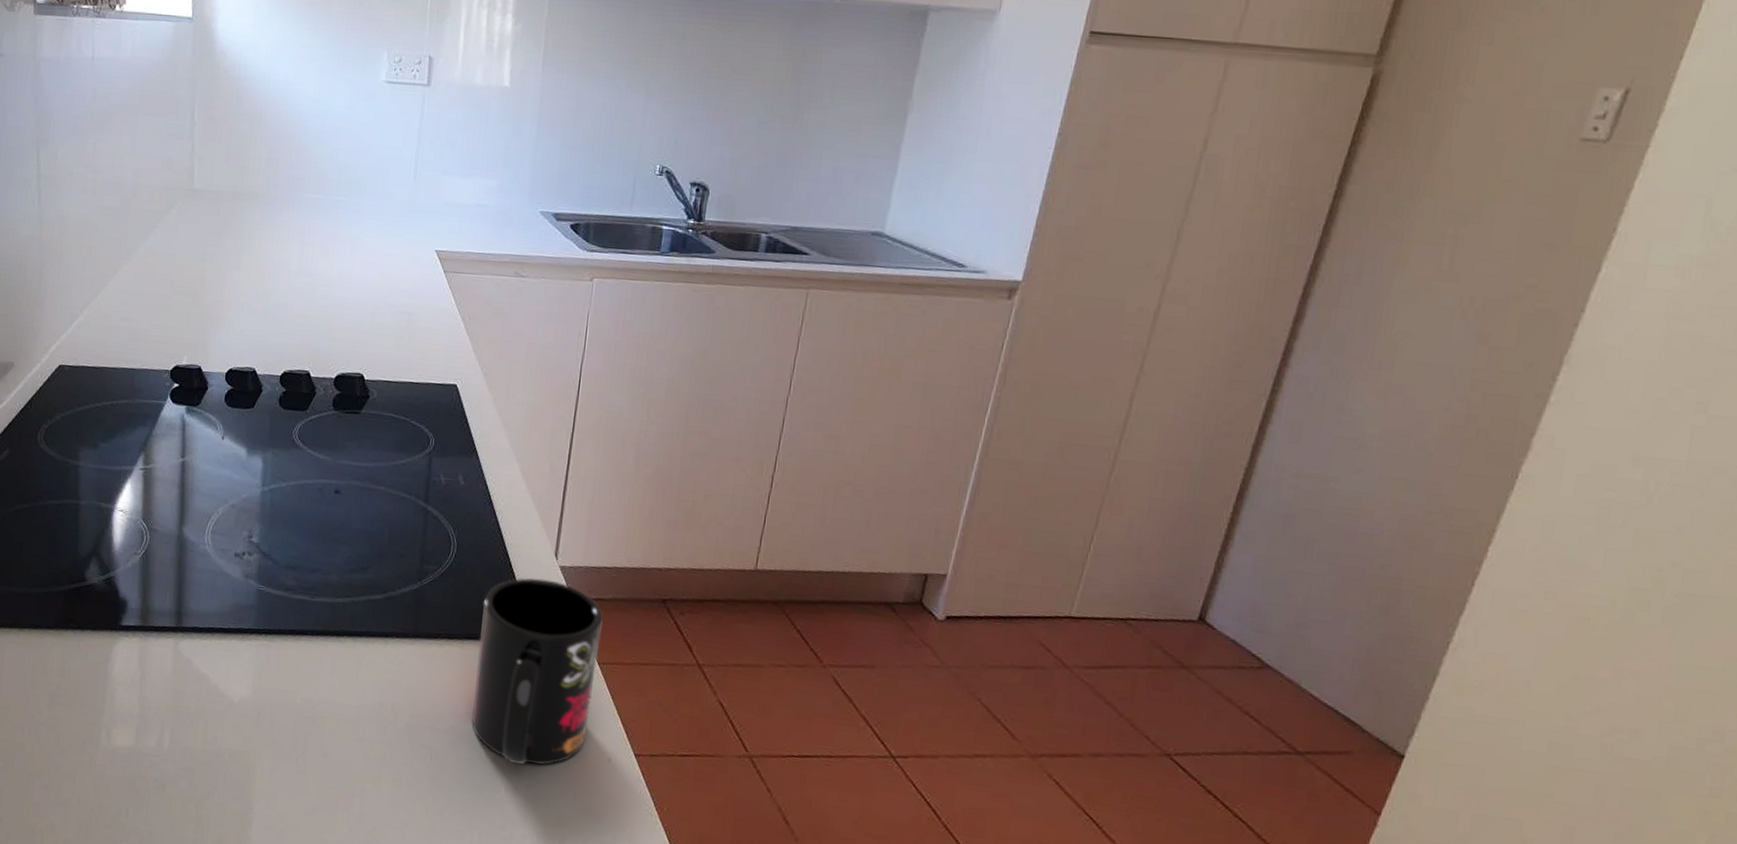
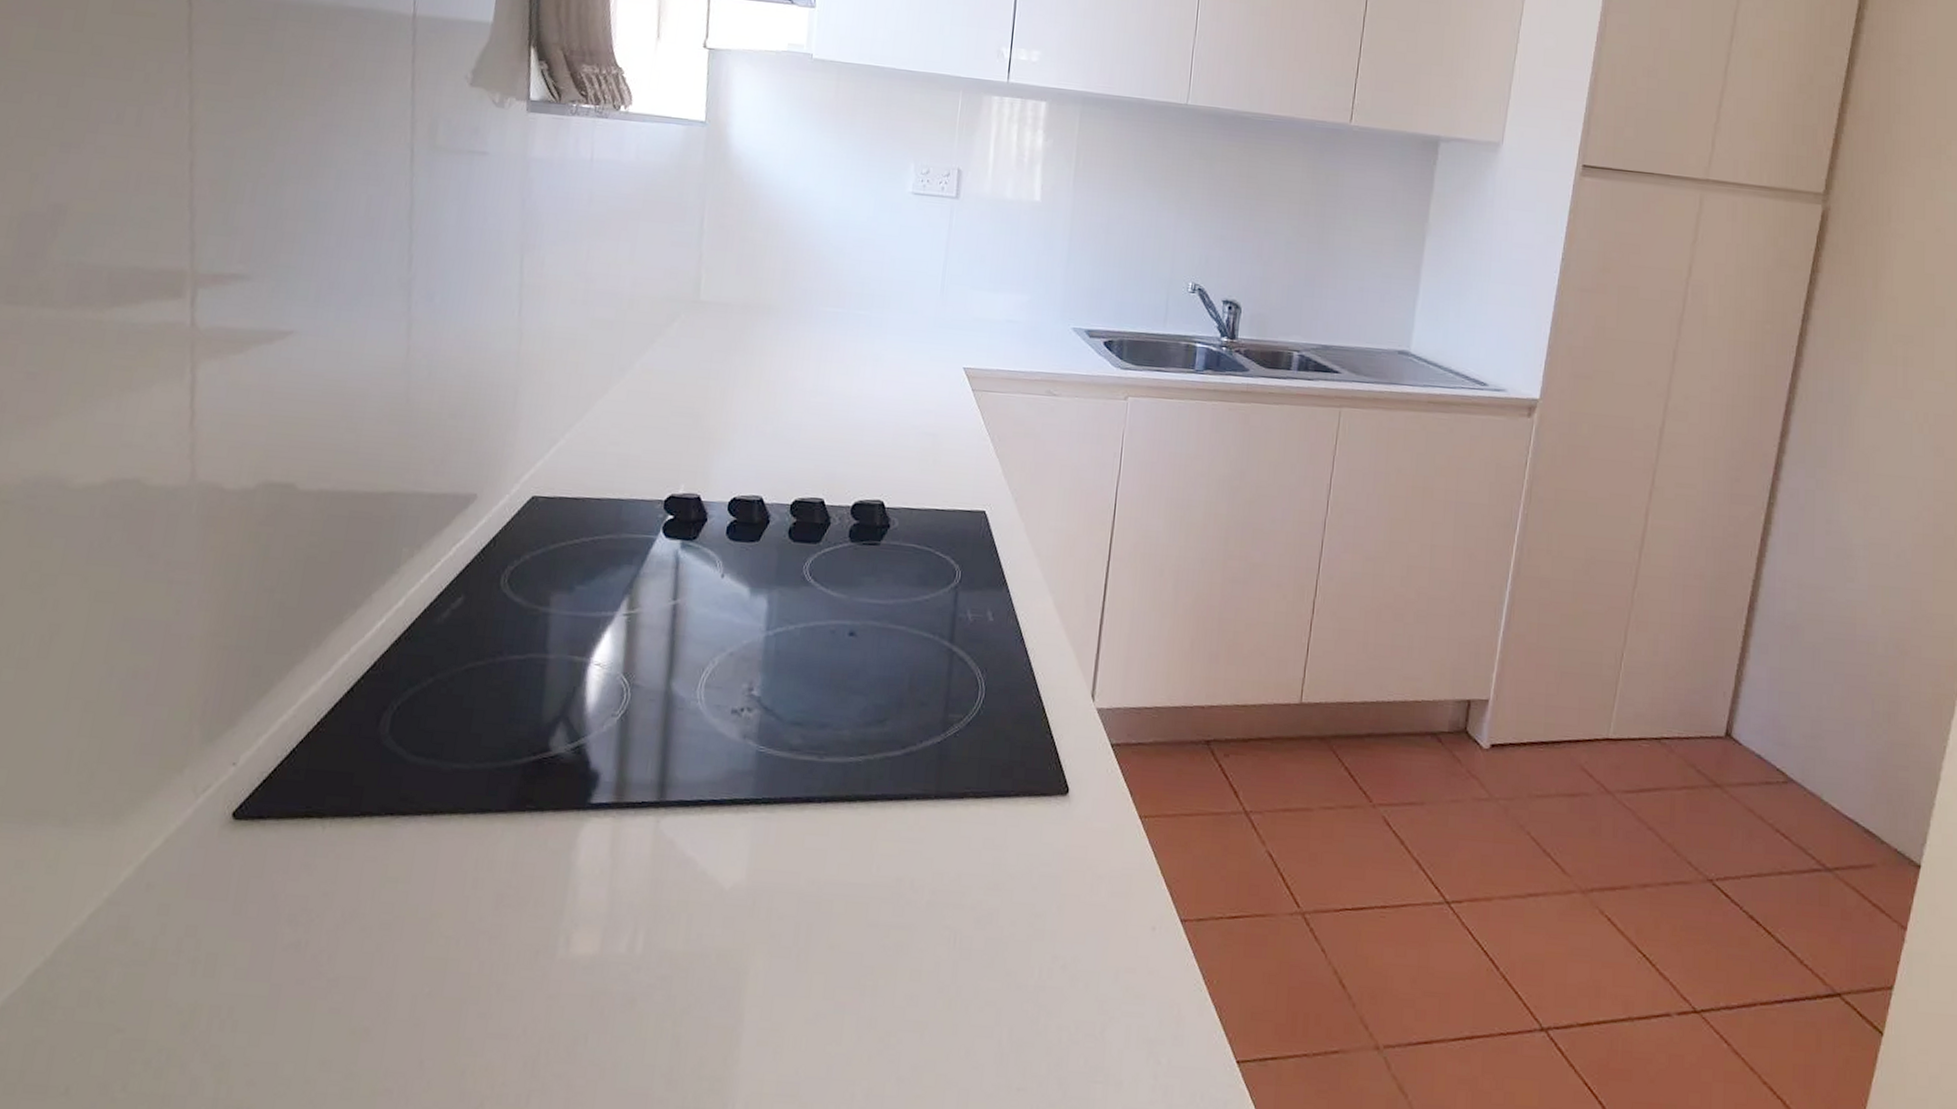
mug: present [471,577,603,766] -> none [1001,723,1144,943]

